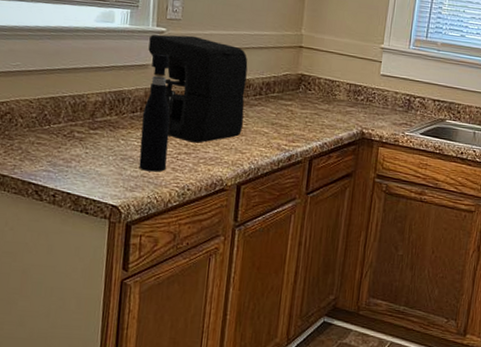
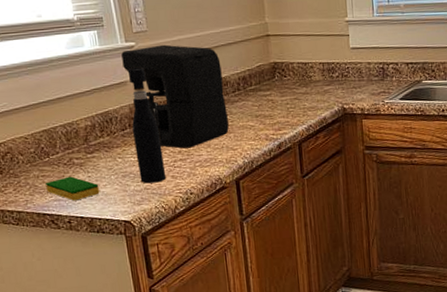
dish sponge: none [38,148,95,175] -> present [46,176,100,201]

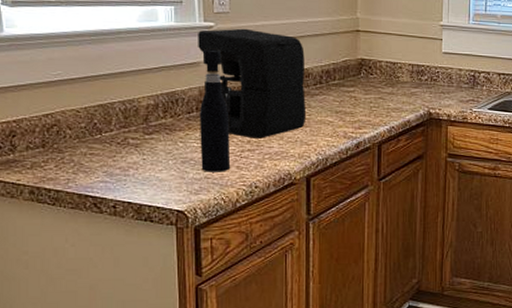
dish sponge: present [46,176,100,201] -> none [93,157,154,184]

